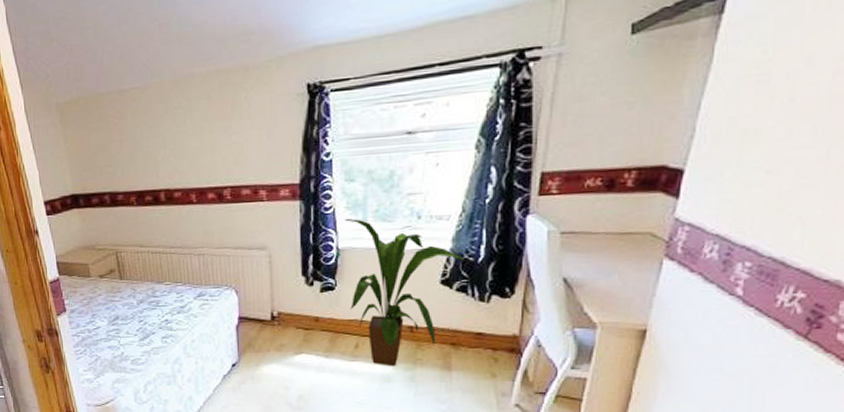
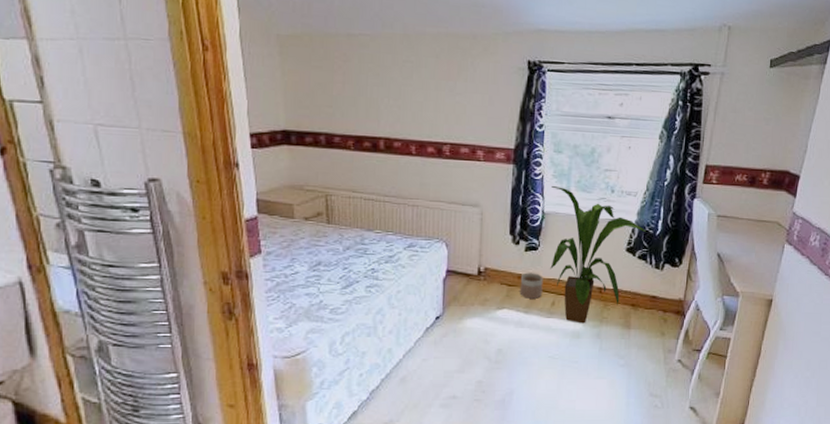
planter: none [317,314,344,342] -> present [519,272,543,299]

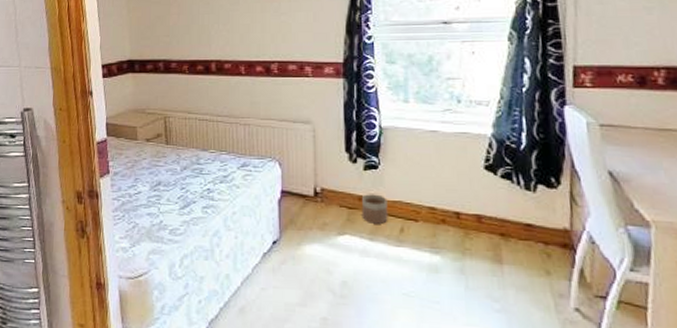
house plant: present [550,186,646,324] -> none [387,99,507,255]

